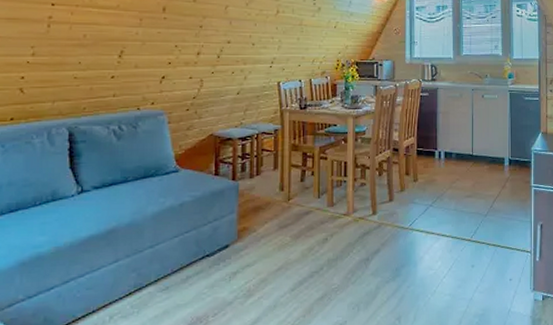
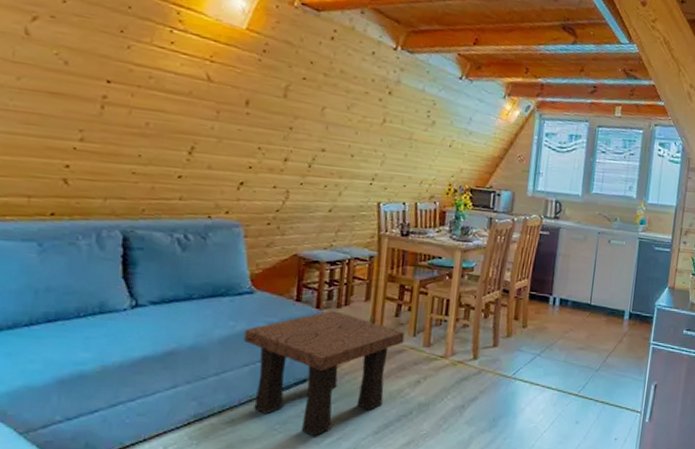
side table: none [172,181,311,298] -> present [243,310,405,437]

